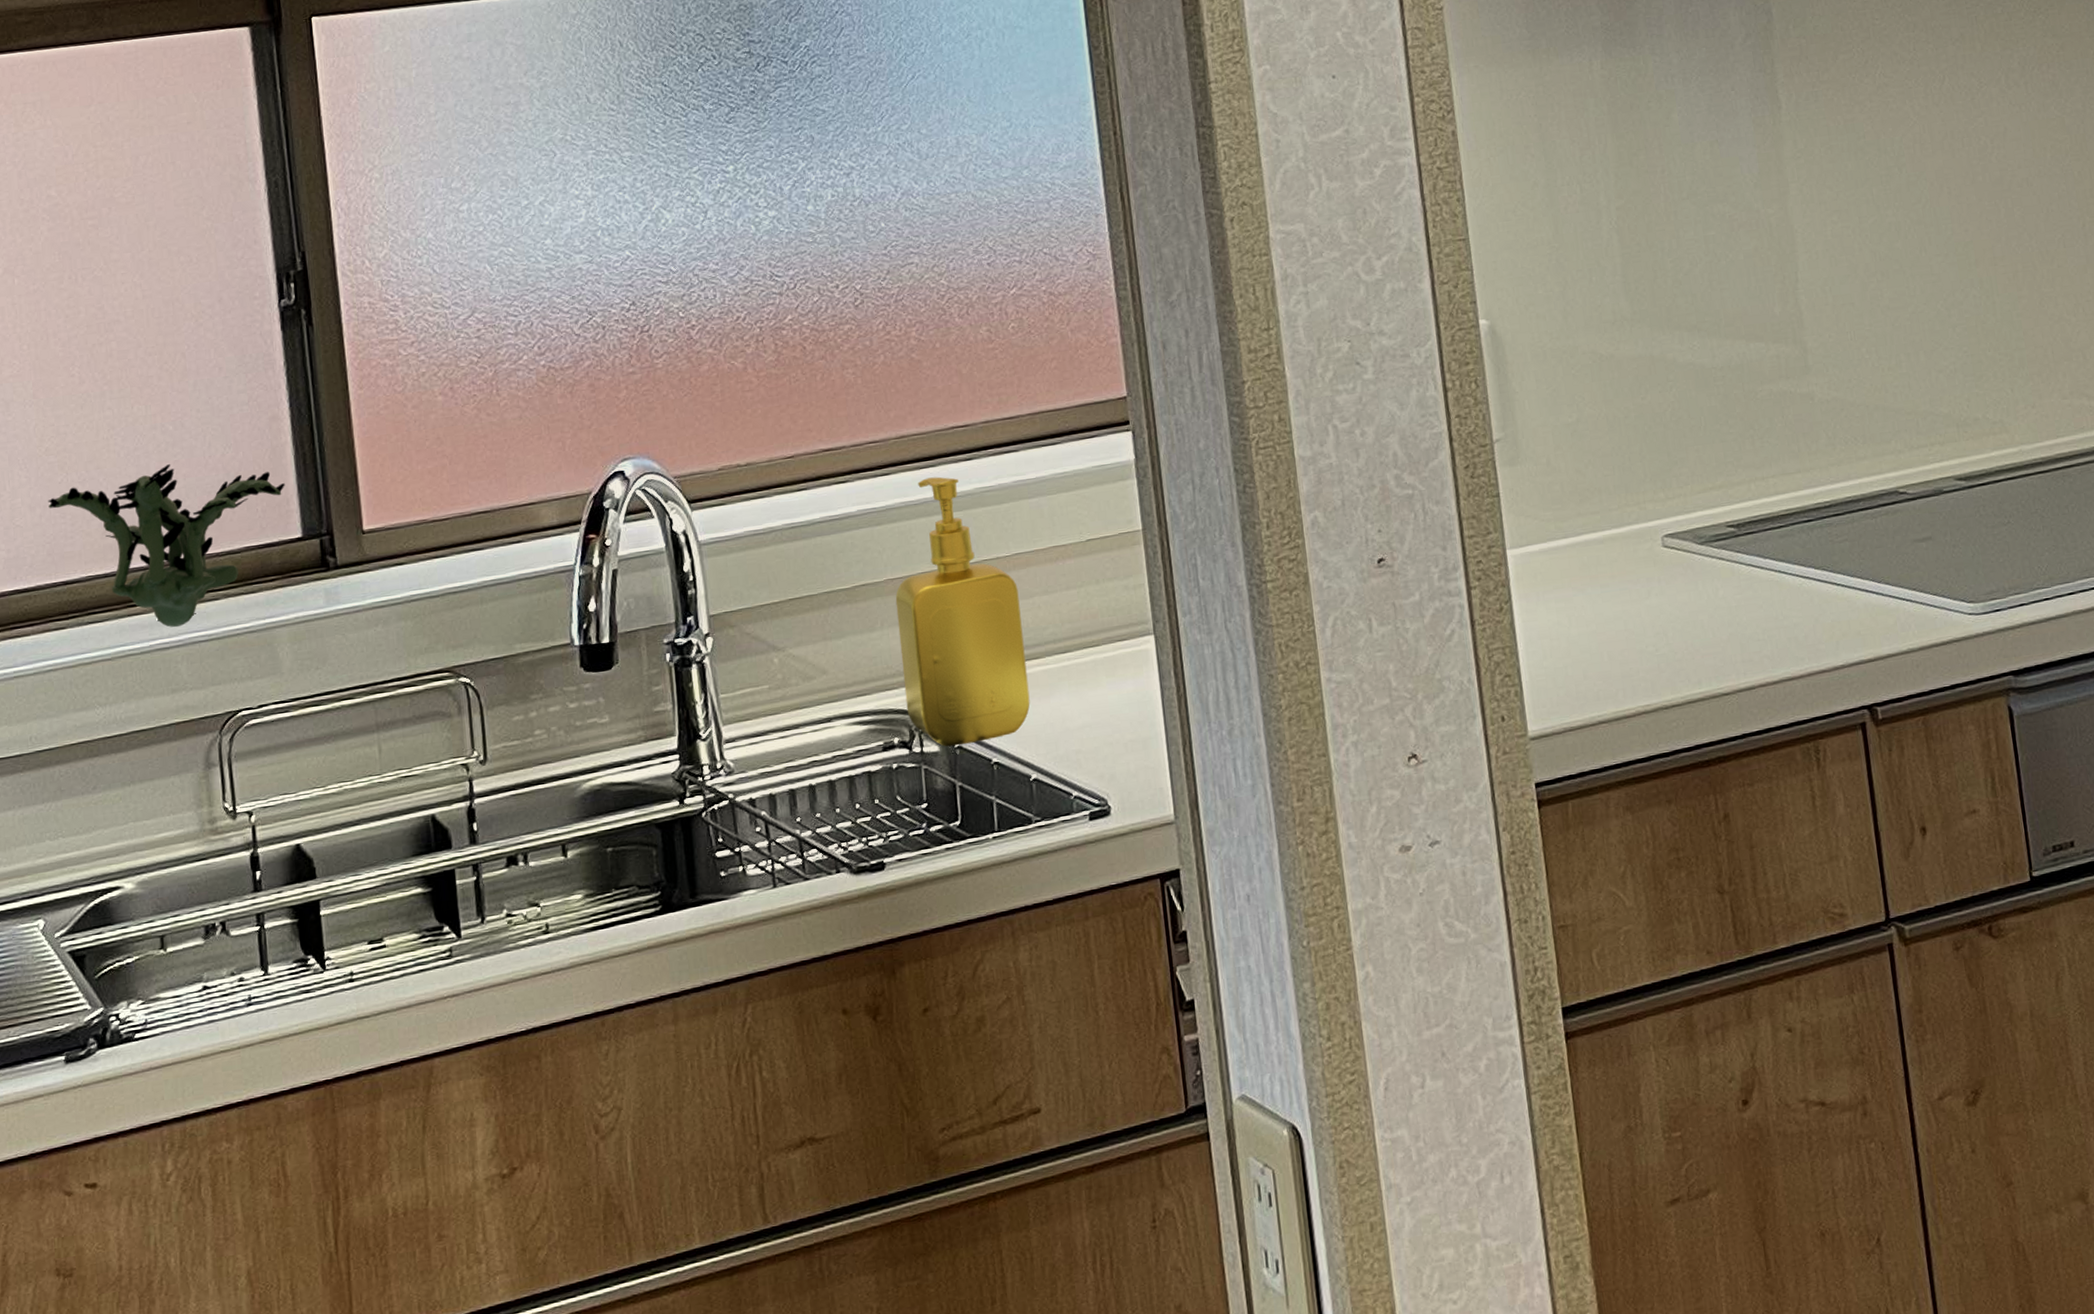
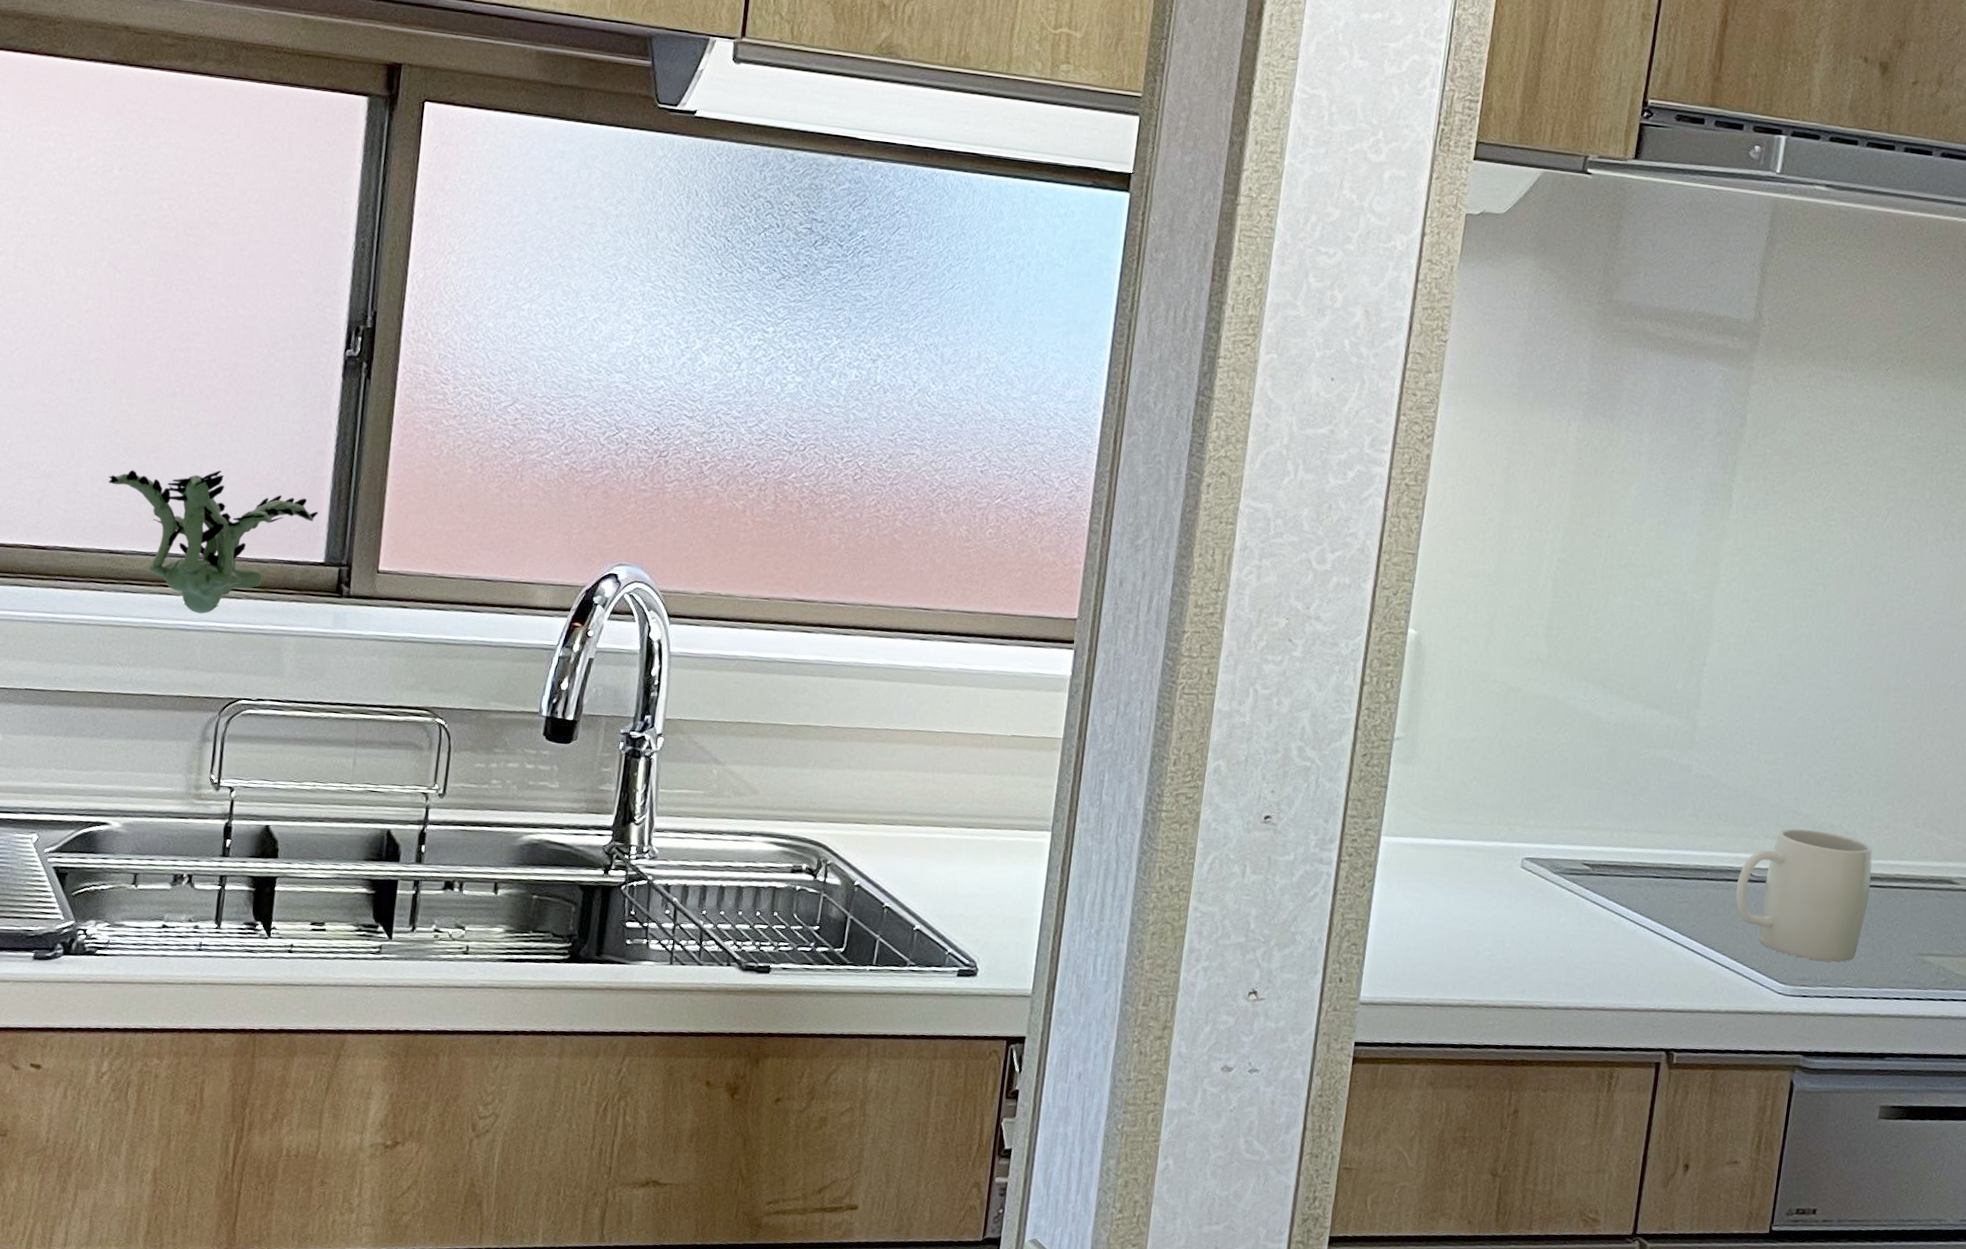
soap dispenser: present [895,477,1030,747] -> none [819,646,941,886]
mug: none [1893,426,2039,570] -> present [1735,828,1873,962]

